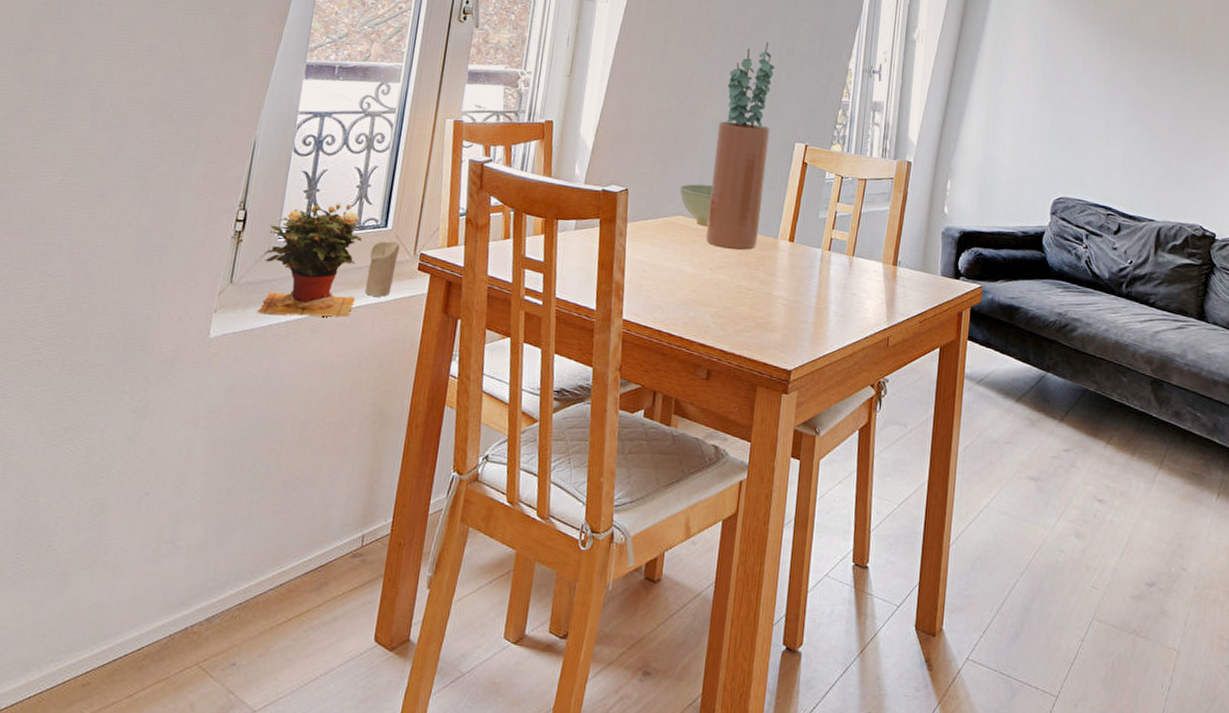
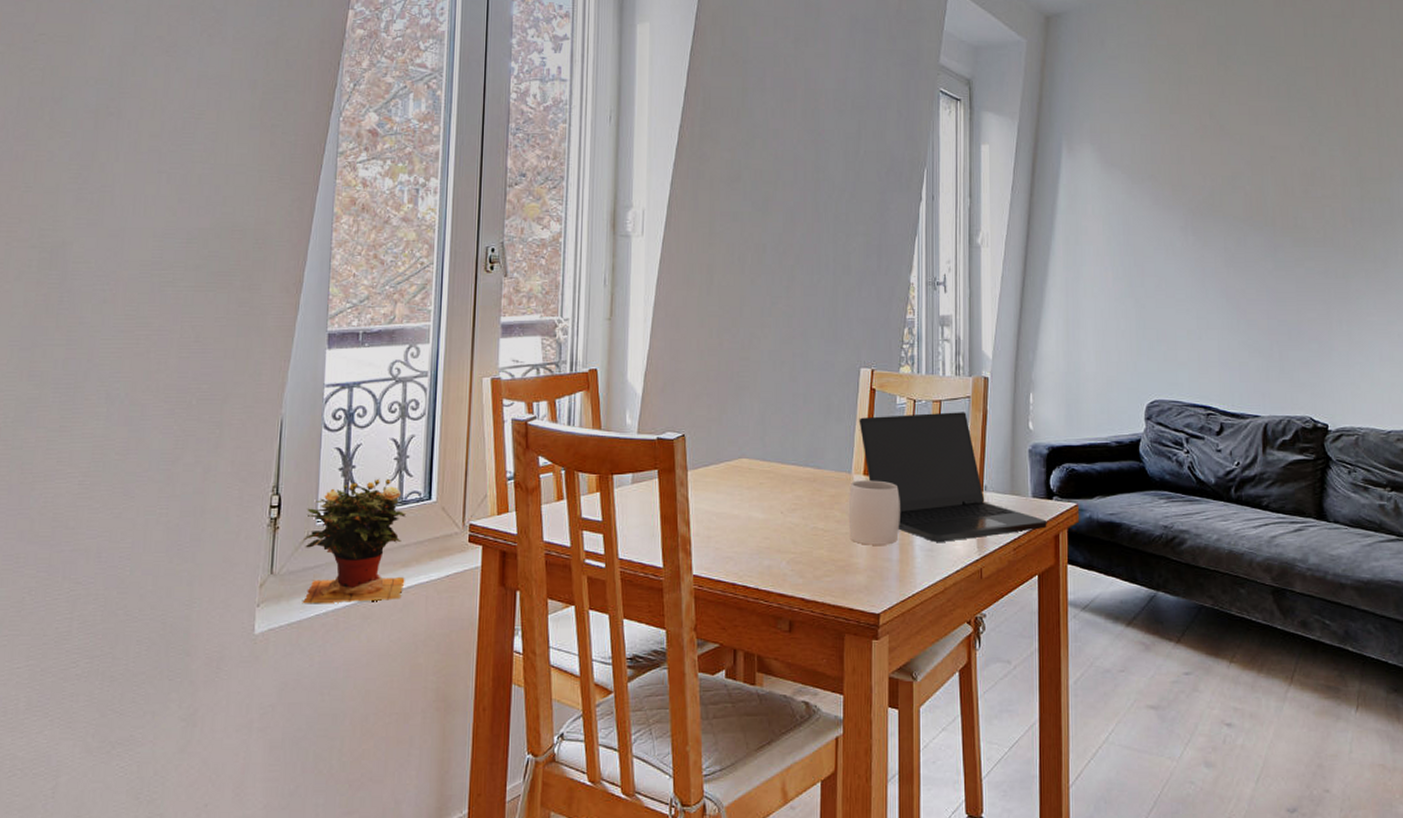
candle: present [364,241,400,297] -> none [414,513,447,574]
bowl: present [679,184,713,227] -> none [740,423,776,468]
vase: present [706,42,775,251] -> none [774,262,832,490]
mug: none [770,245,821,308] -> present [848,480,902,545]
laptop: none [789,188,953,310] -> present [859,412,1047,542]

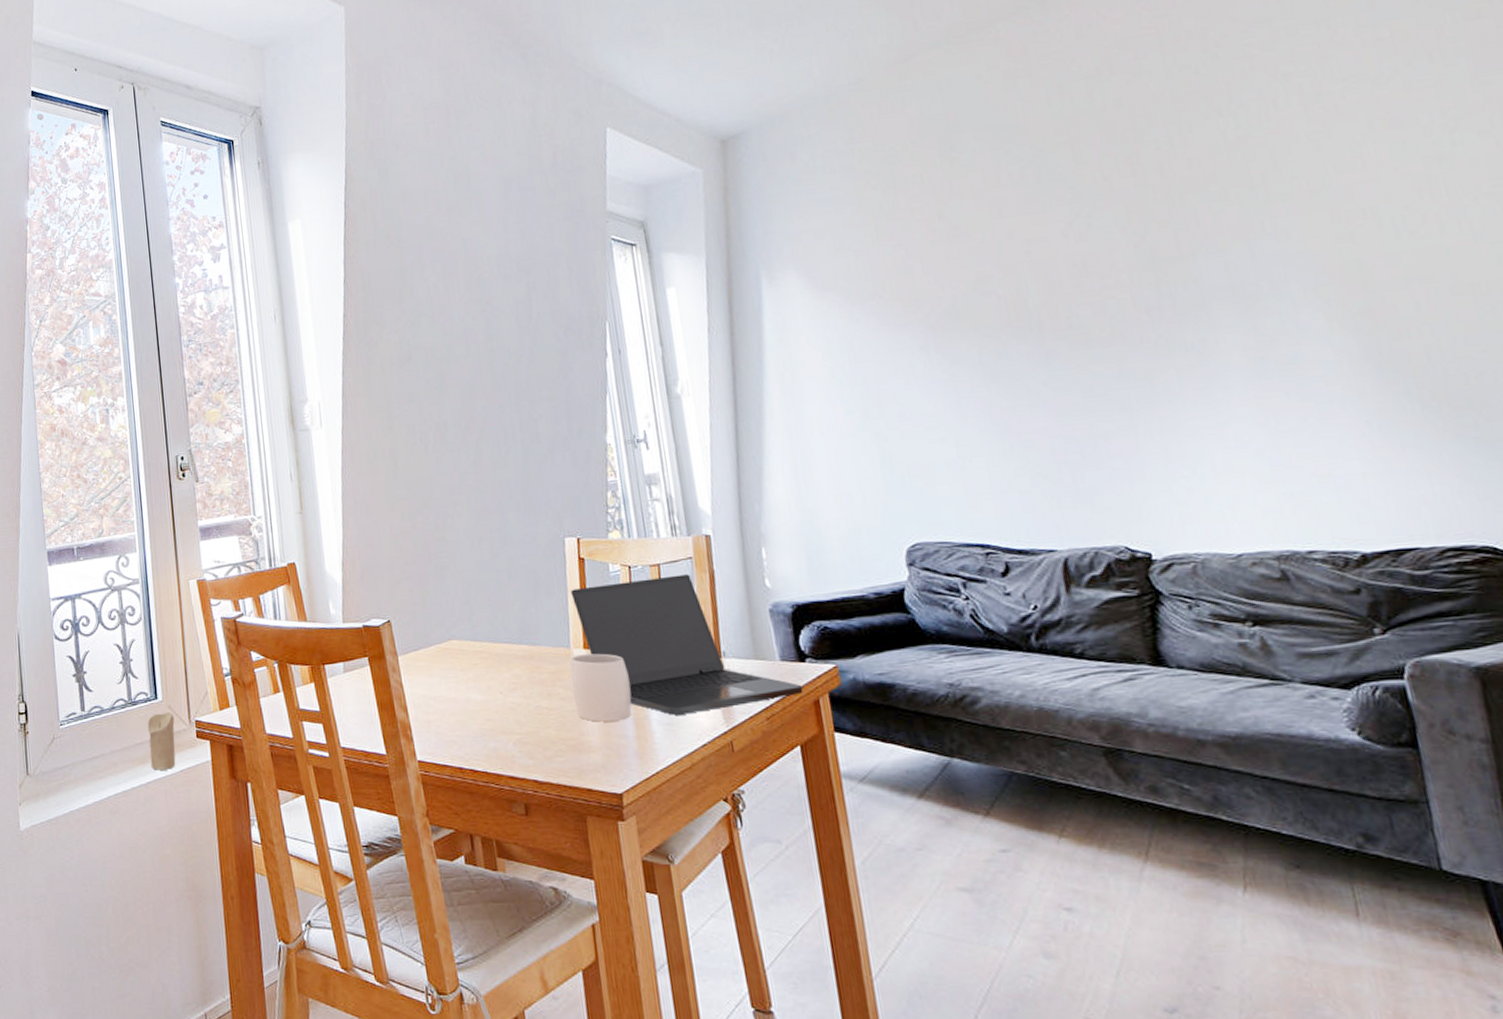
flower arrangement: present [302,478,406,604] -> none [50,681,144,802]
candle: none [414,513,447,574] -> present [147,711,176,770]

